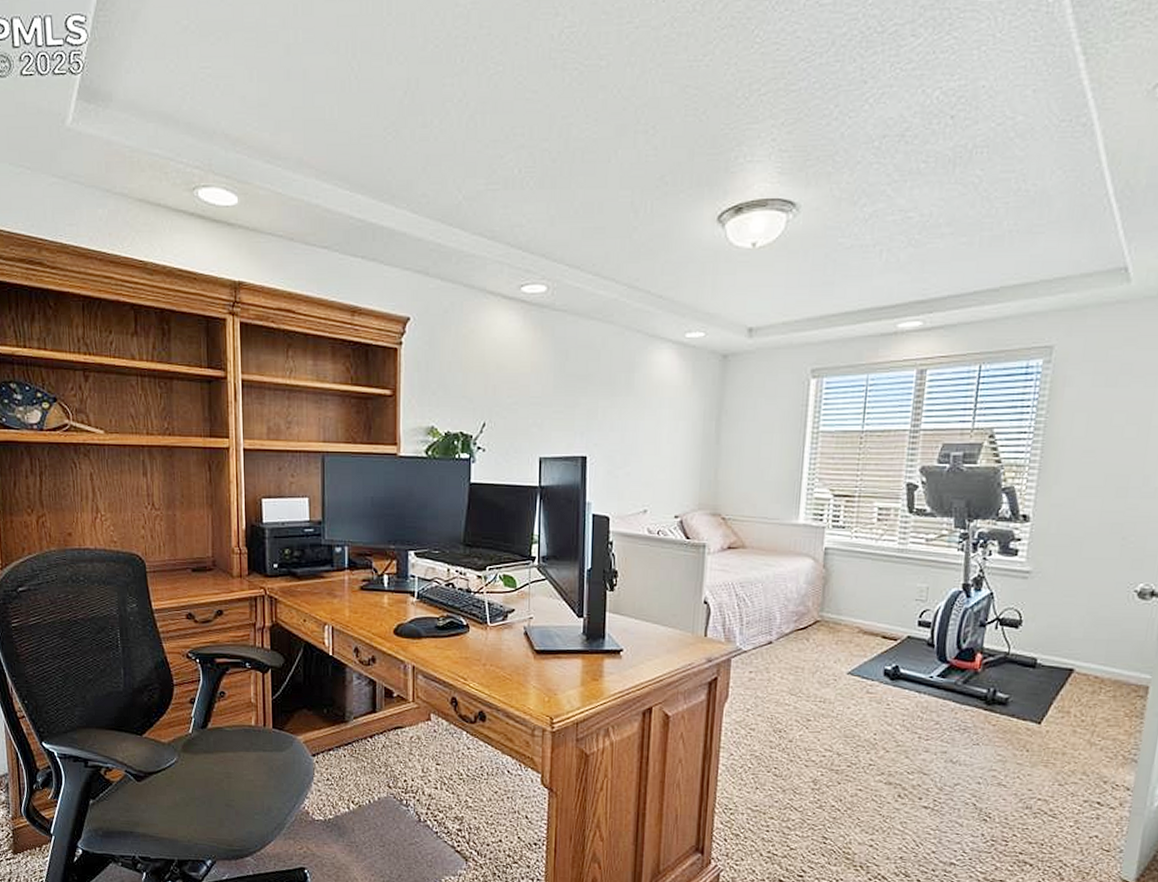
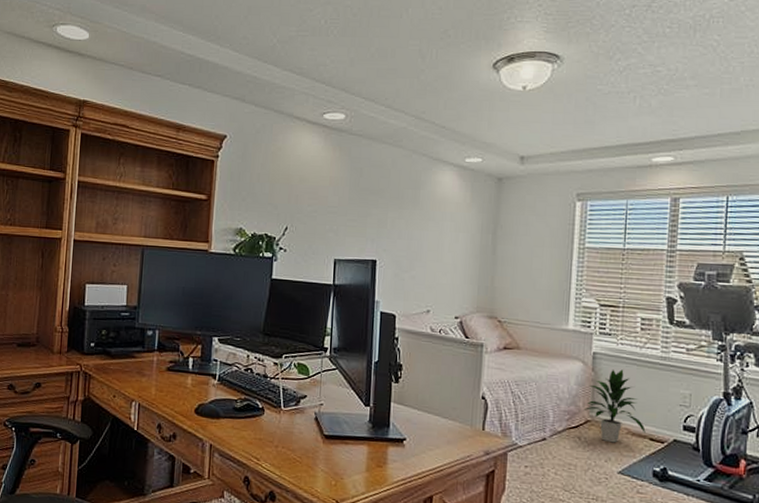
indoor plant: none [812,564,878,643] -> present [583,369,646,443]

